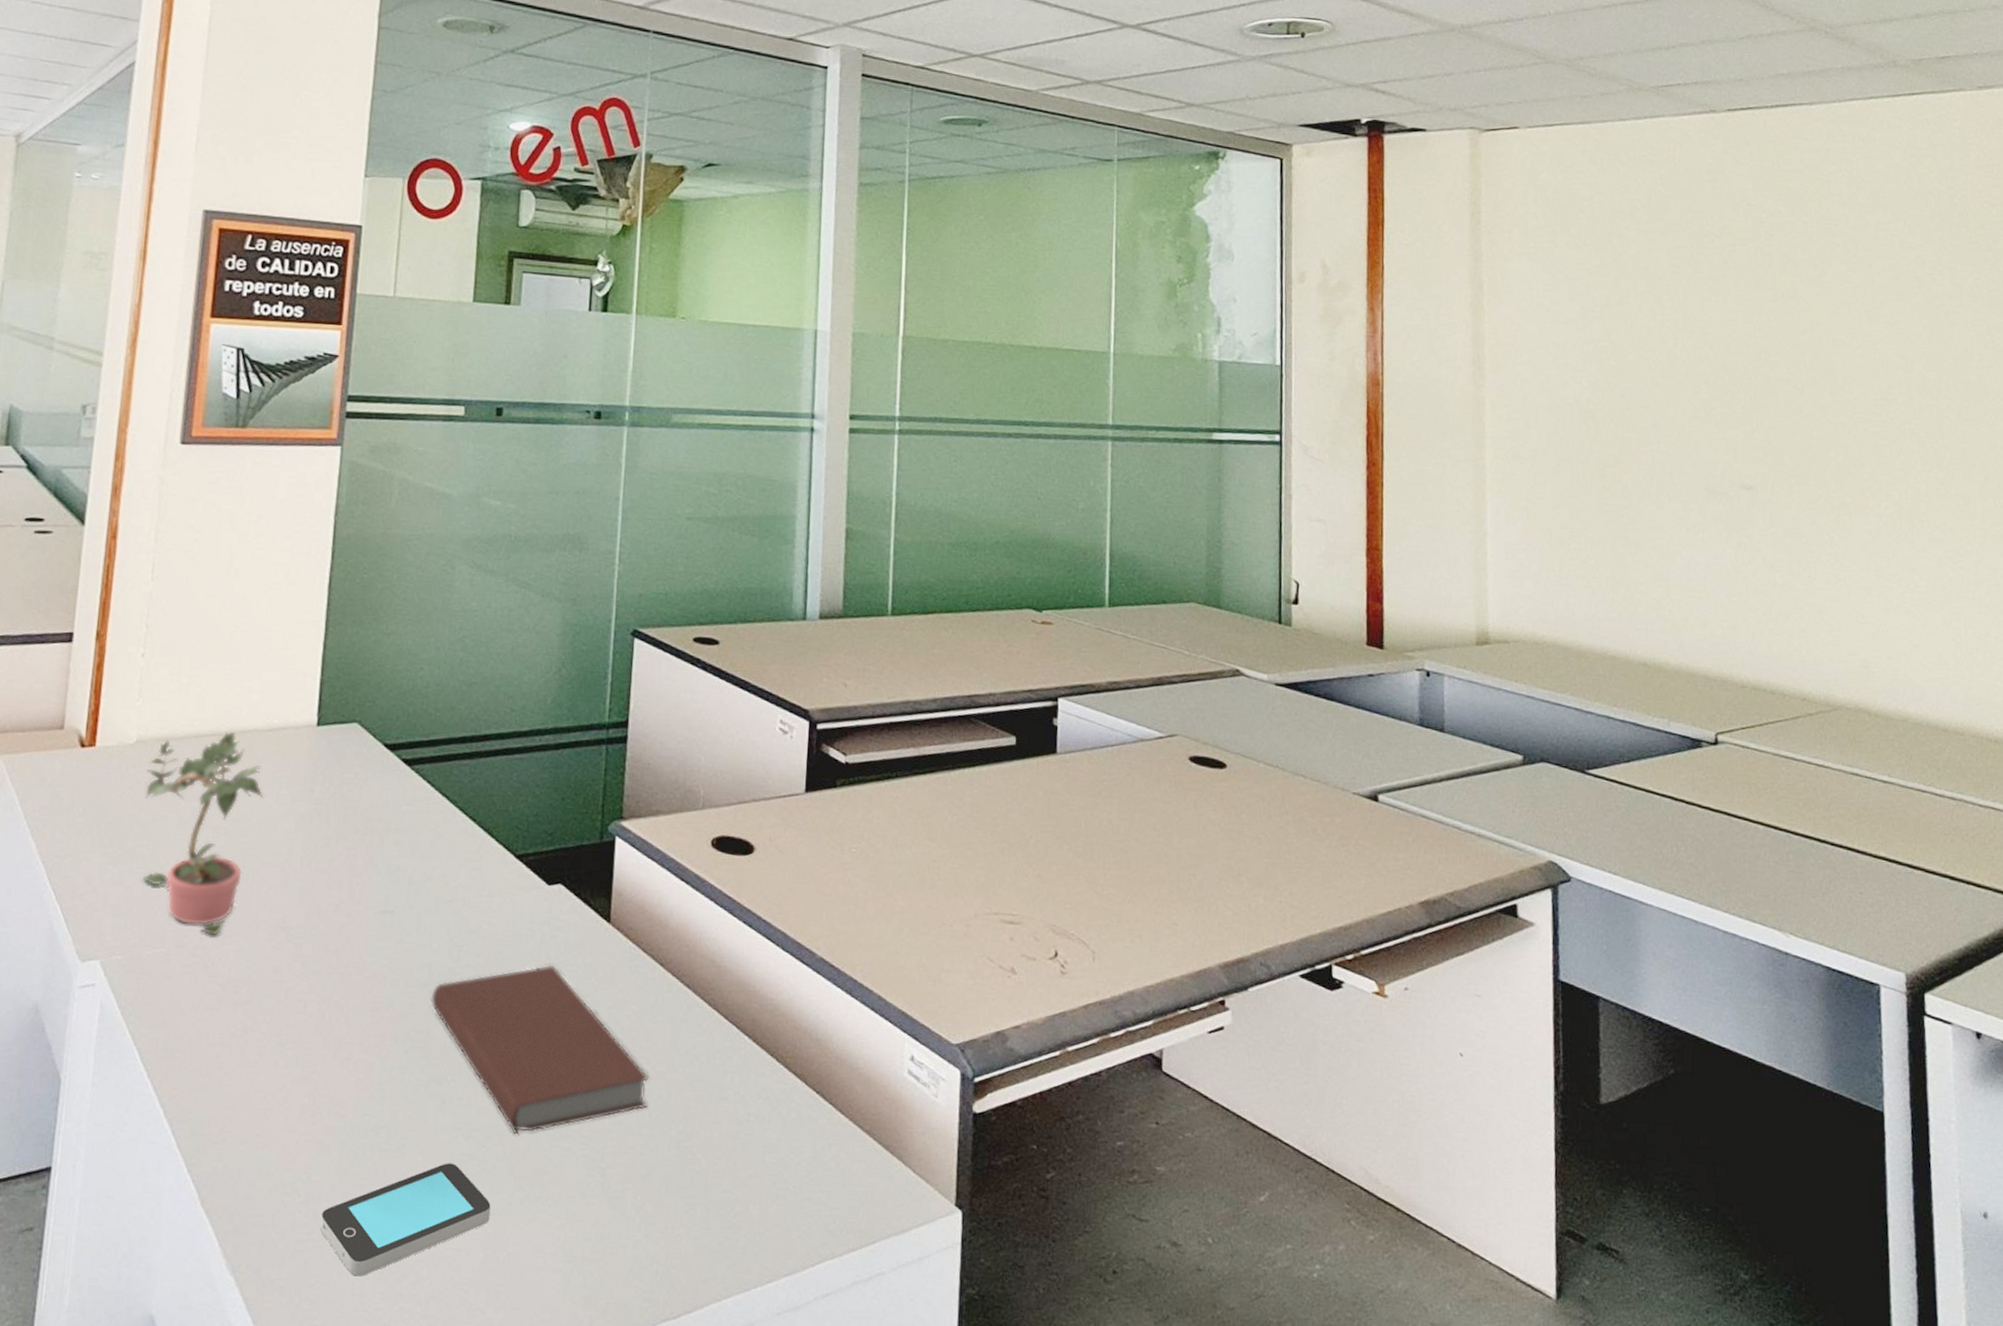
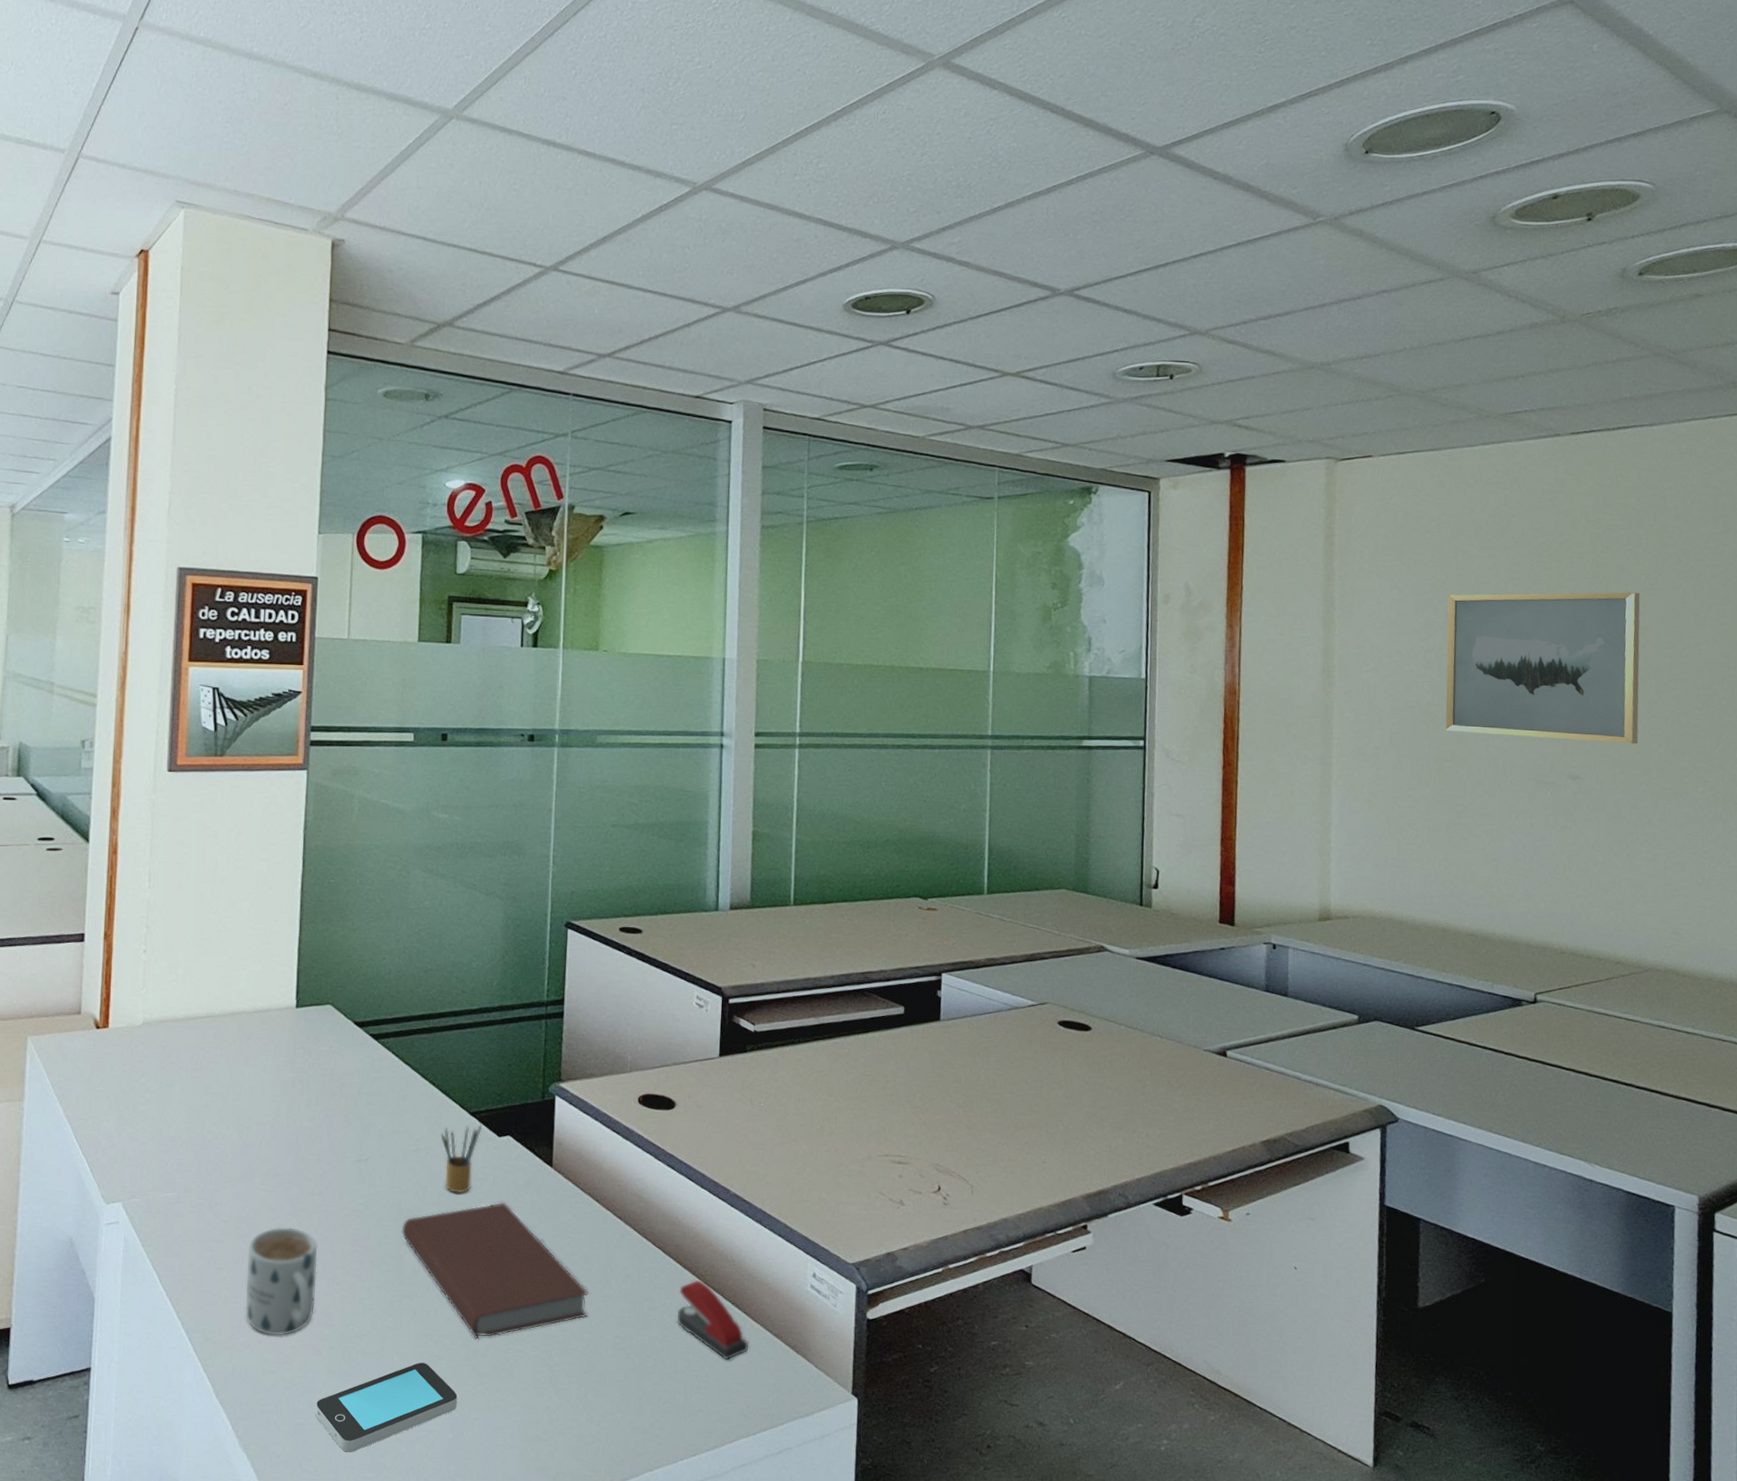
potted plant: present [142,732,264,936] -> none [153,1014,253,1182]
mug: none [241,992,332,1129] -> present [245,1227,318,1336]
pencil box: none [480,868,529,954] -> present [440,1123,482,1194]
stapler: none [751,1062,835,1163] -> present [676,1279,748,1360]
wall art: none [1604,281,1814,452] -> present [1445,592,1640,744]

